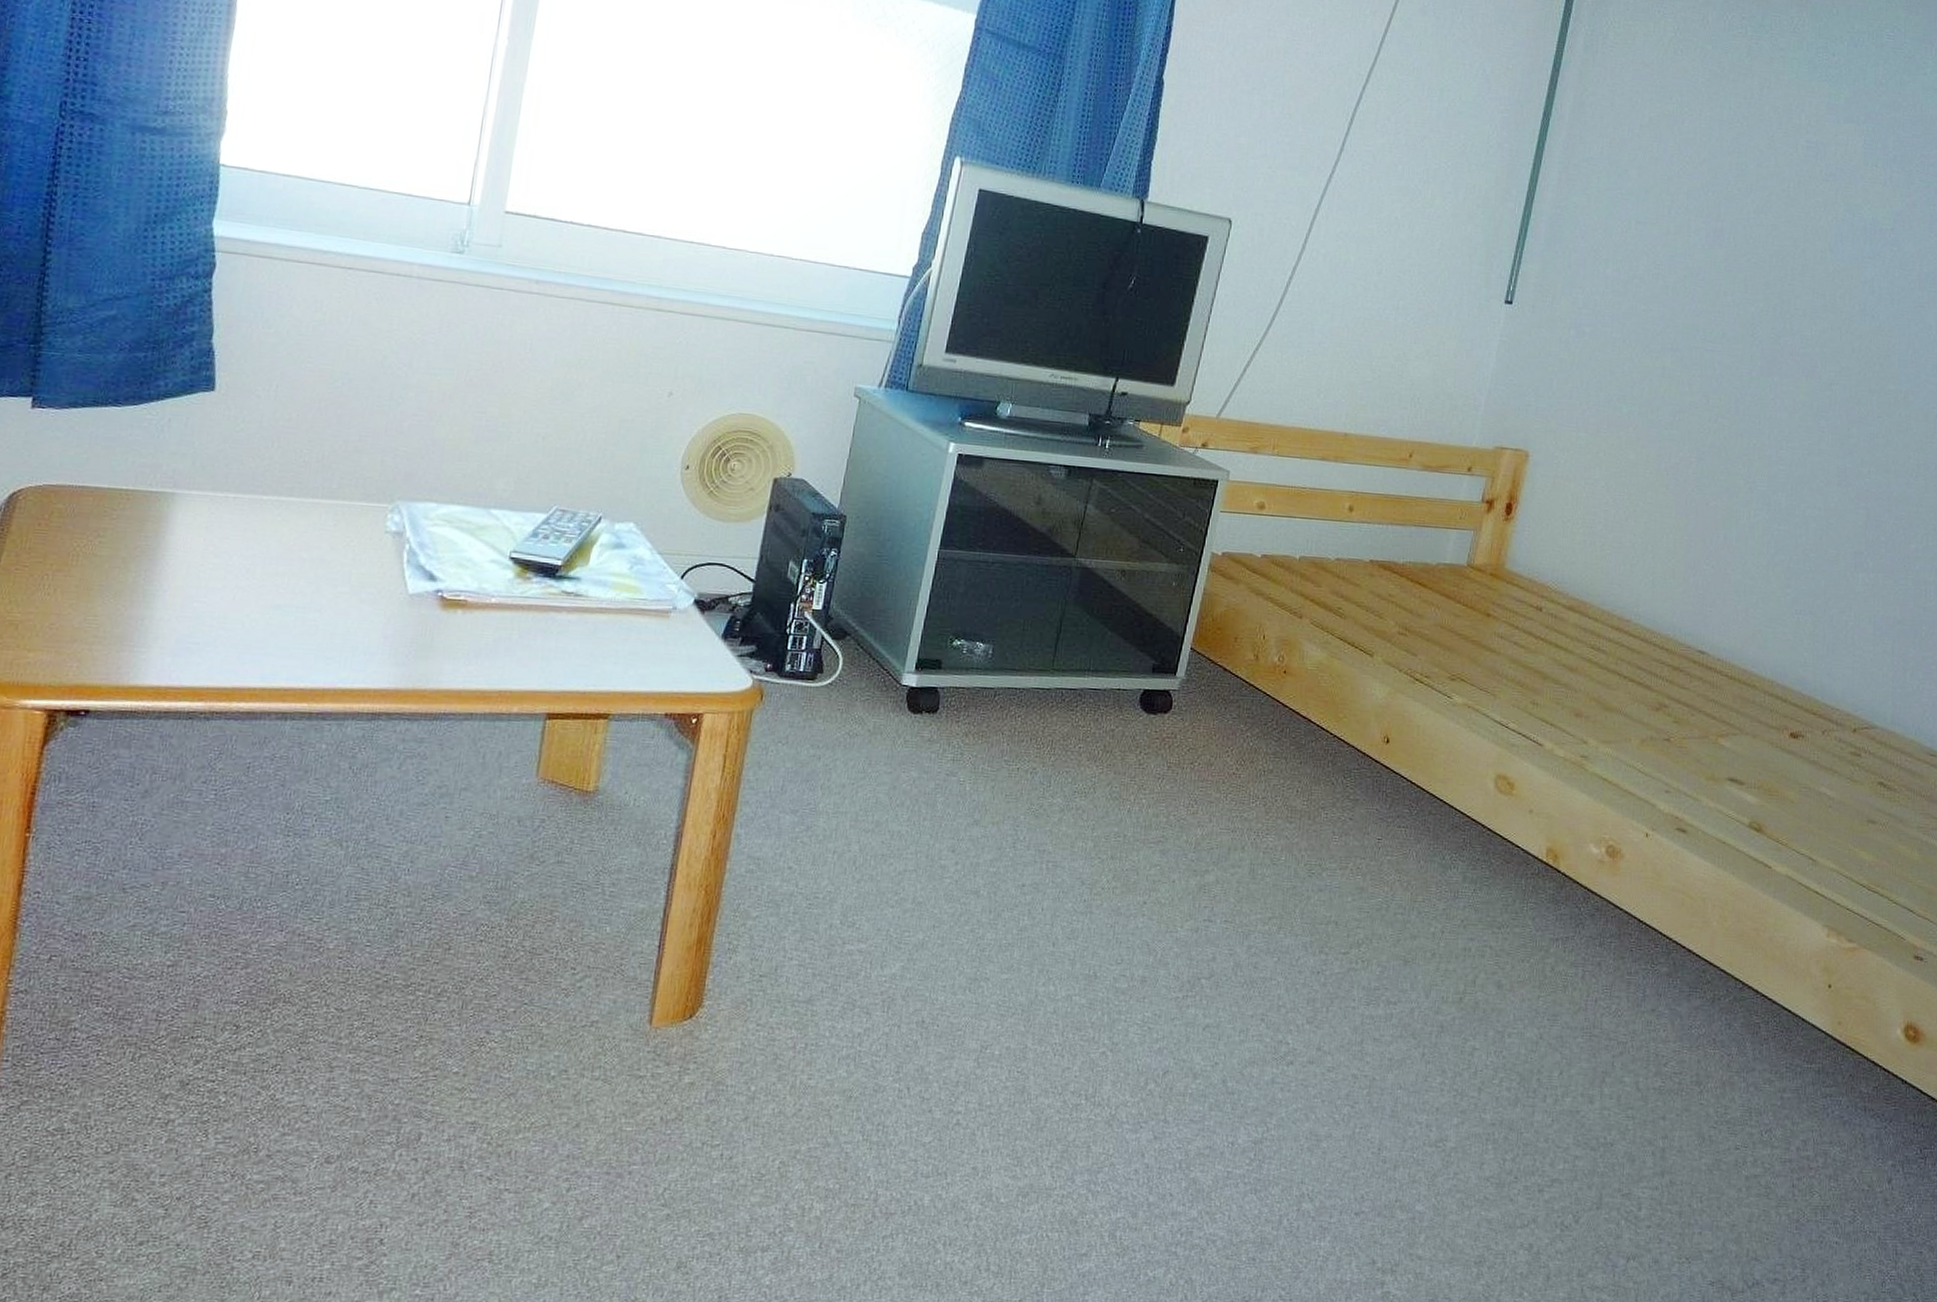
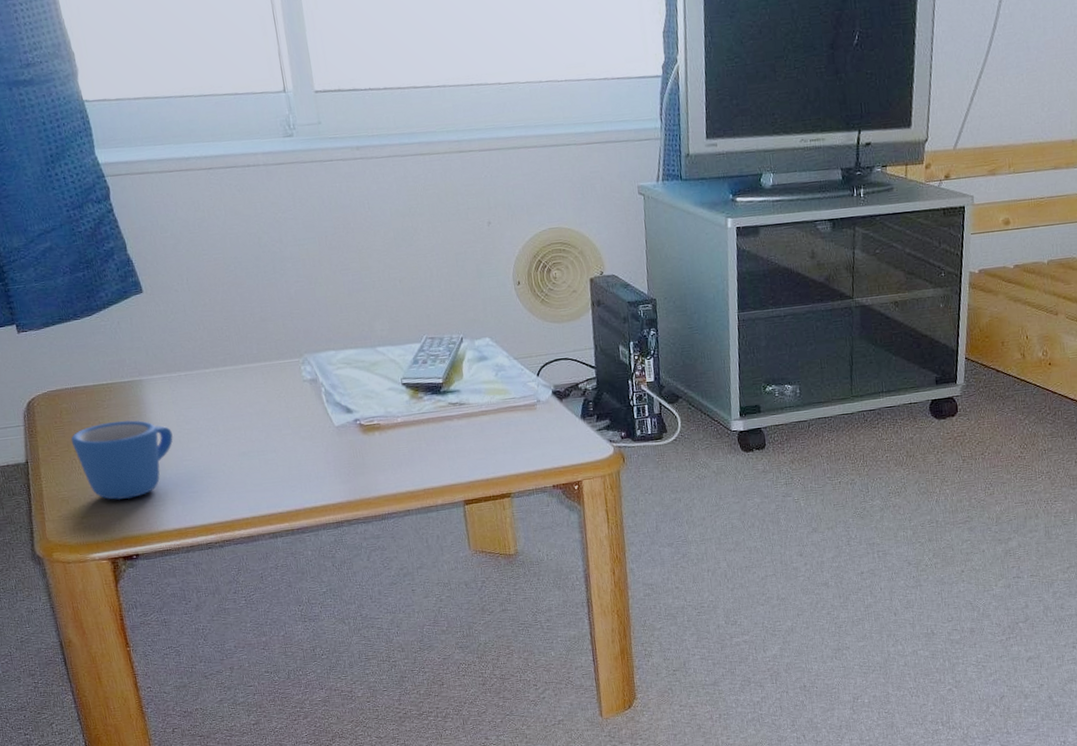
mug: none [51,536,192,637] -> present [71,419,173,500]

